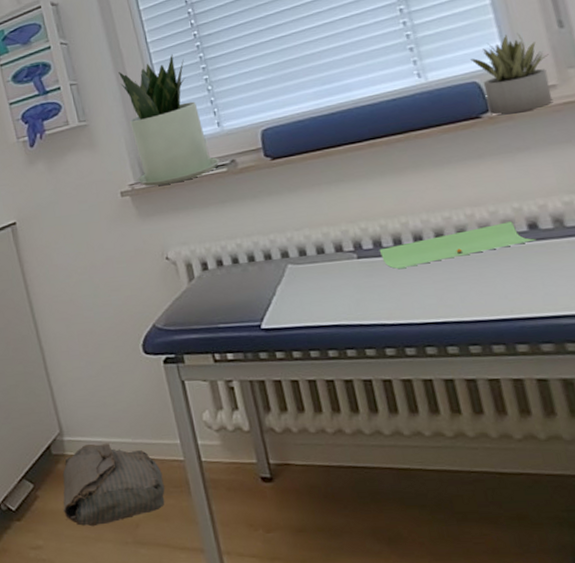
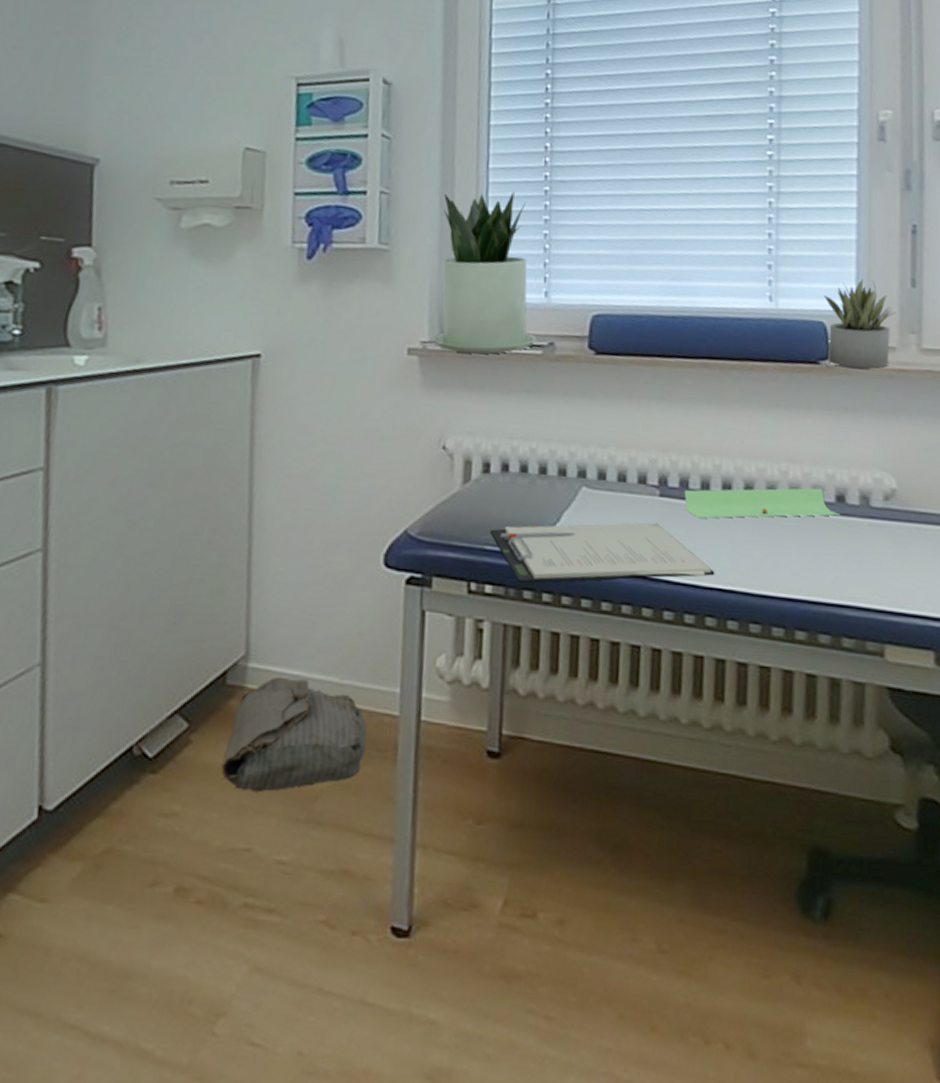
clipboard: none [220,280,425,347] -> present [490,522,715,583]

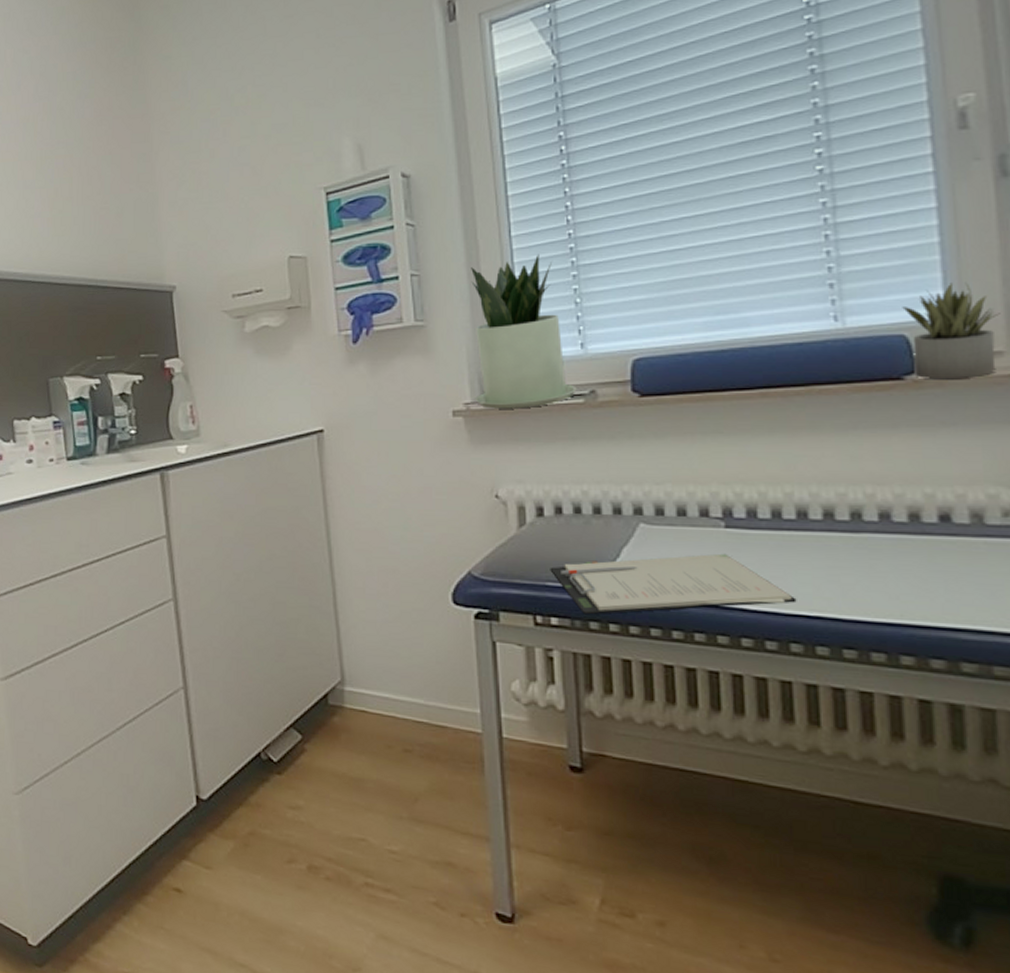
bag: present [221,676,367,793] -> none [333,698,454,794]
paper towel: present [684,487,841,519] -> none [752,508,947,546]

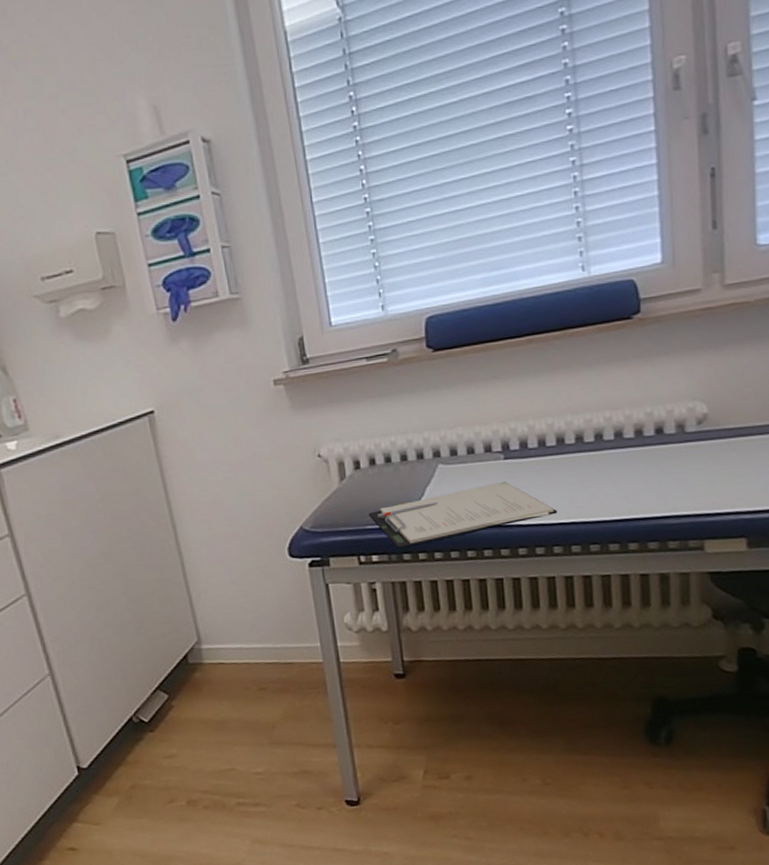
planter: present [471,254,577,409] -> none [278,219,381,375]
succulent plant: present [902,282,1001,380] -> none [631,230,699,317]

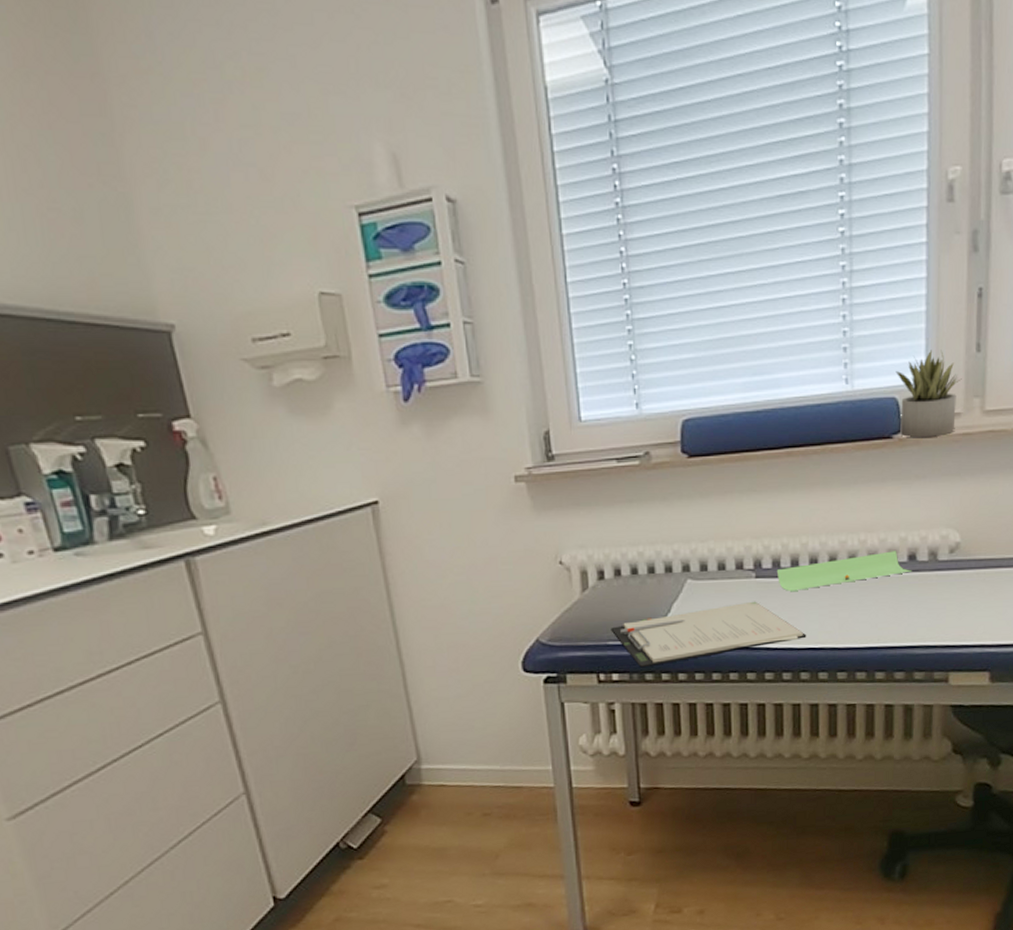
paper towel: none [524,425,660,470] -> present [776,551,912,591]
succulent plant: none [631,230,699,317] -> present [895,350,962,438]

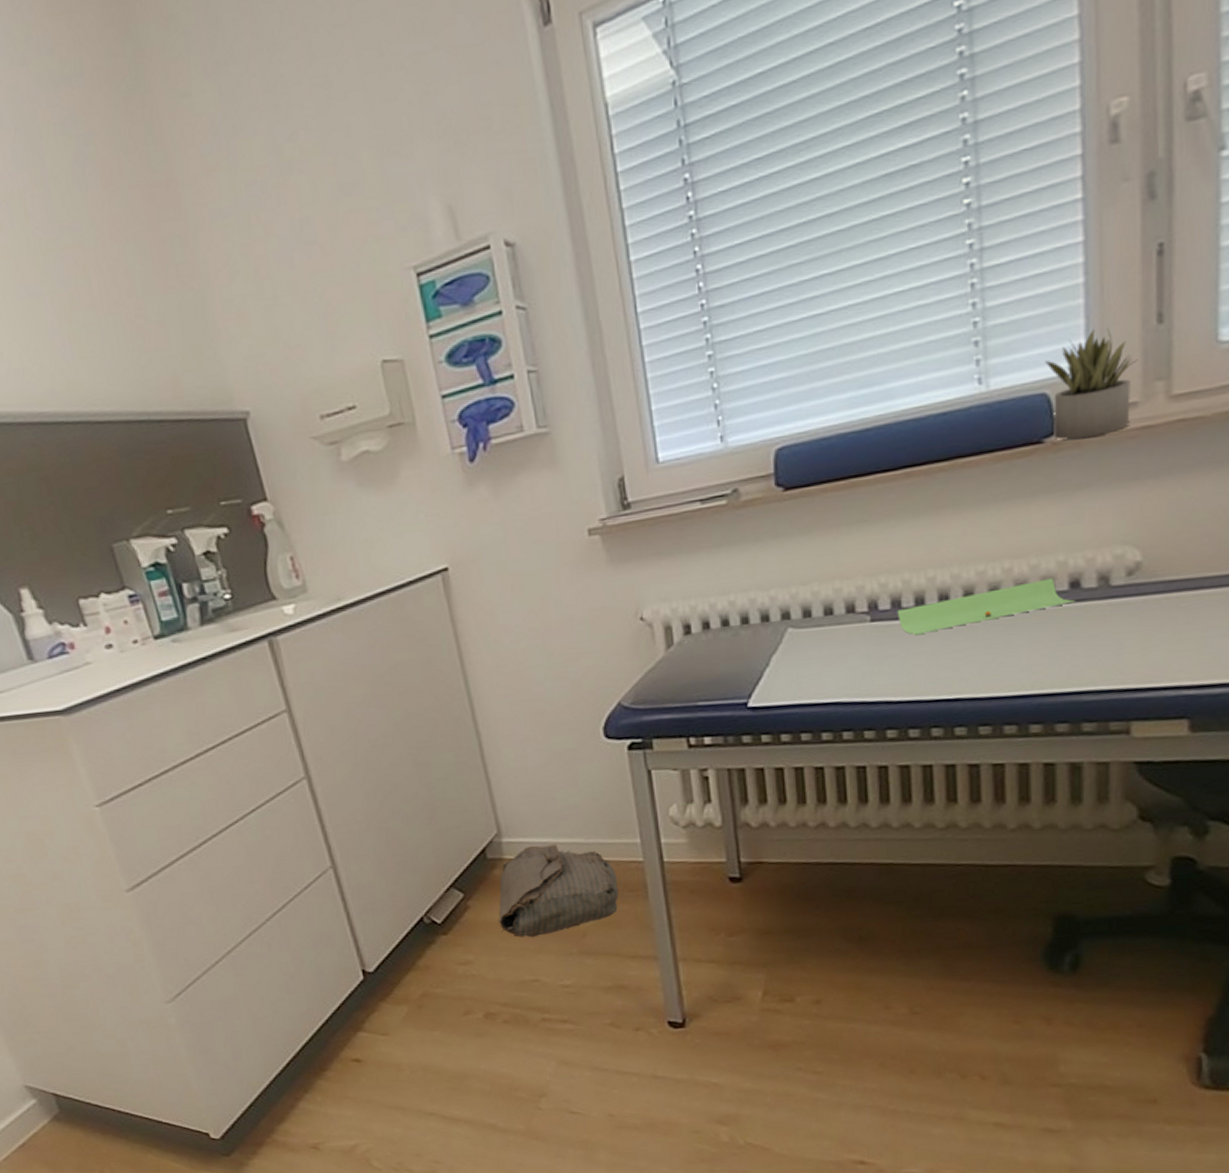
bag: none [415,771,530,861] -> present [498,844,619,938]
clipboard: present [611,601,807,668] -> none [700,648,938,730]

